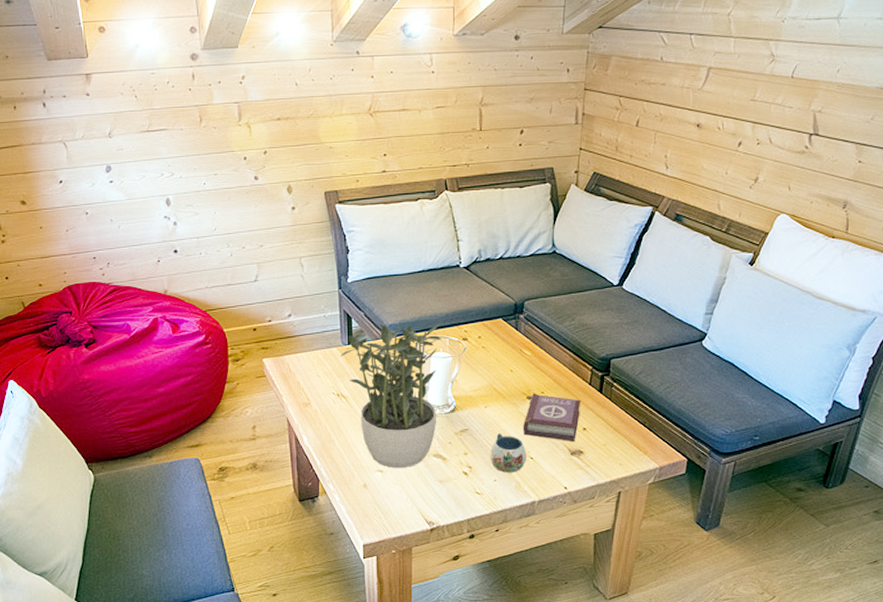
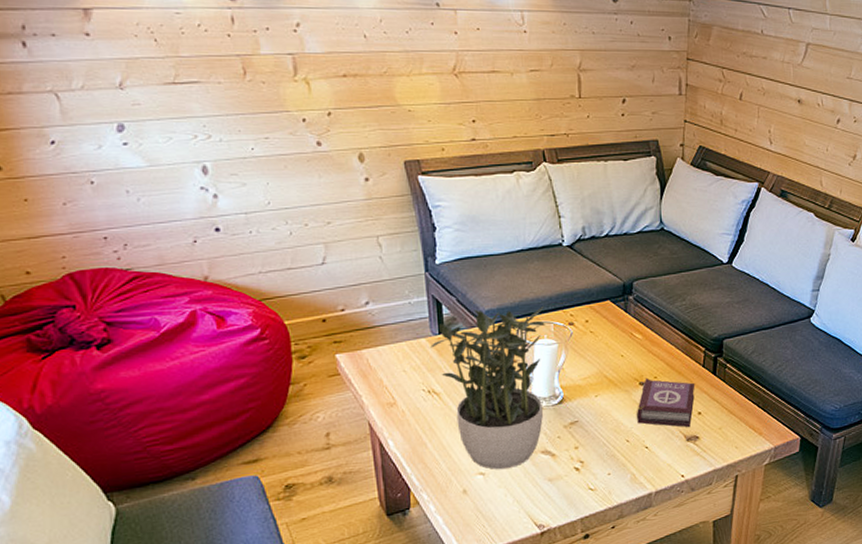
mug: present [490,433,526,473] -> none [602,423,641,465]

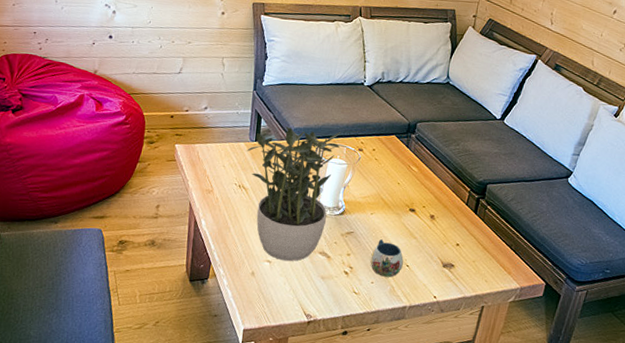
mug: none [602,423,641,465] -> present [370,239,404,277]
book: present [636,377,695,427] -> none [402,205,458,255]

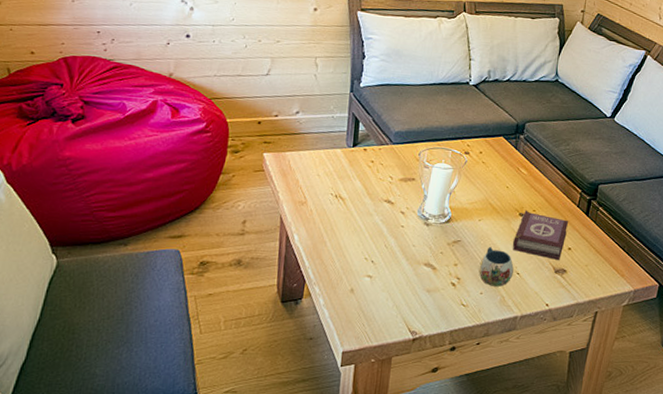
potted plant: present [247,126,341,261] -> none [344,130,446,275]
book: none [402,205,458,255] -> present [512,210,569,260]

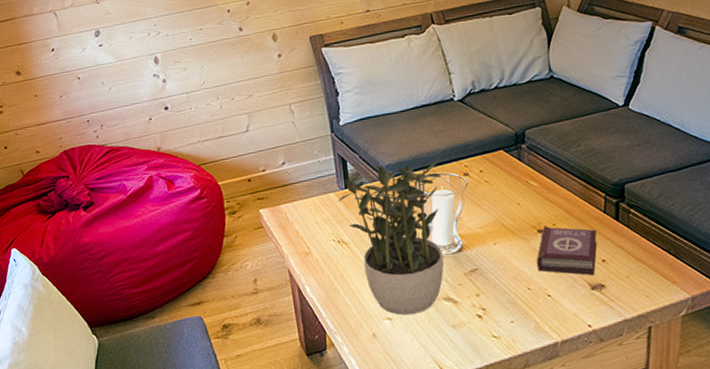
potted plant: none [344,130,446,275] -> present [338,158,444,315]
mug: present [479,247,514,287] -> none [504,271,544,313]

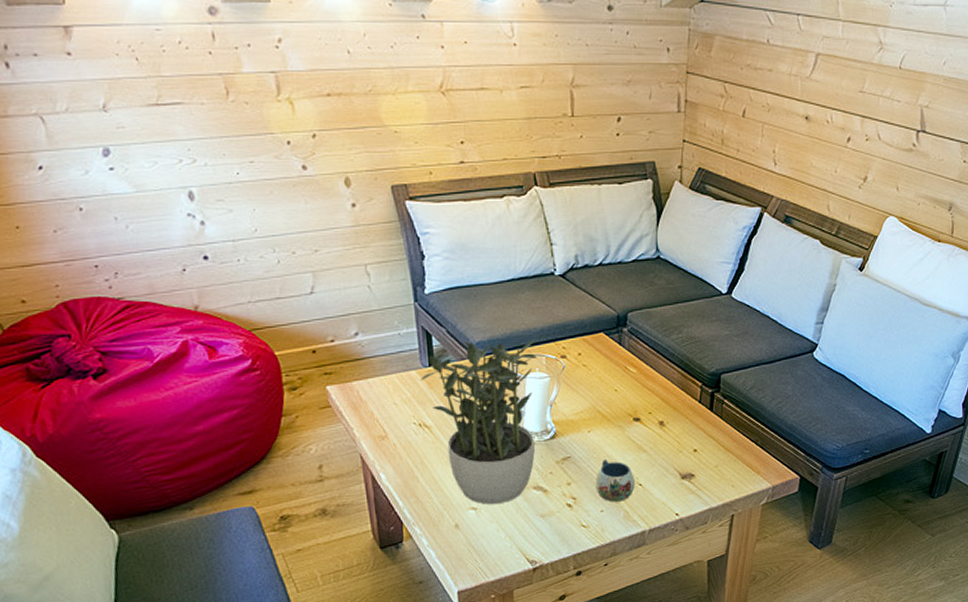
mug: none [504,271,544,313] -> present [595,460,635,502]
book: present [536,225,598,275] -> none [629,413,691,465]

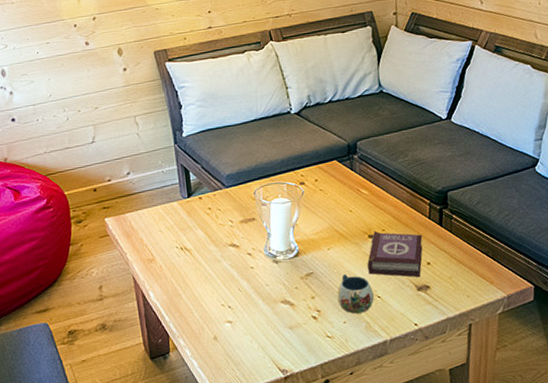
potted plant: present [421,337,537,505] -> none [181,168,281,318]
book: none [629,413,691,465] -> present [367,230,423,277]

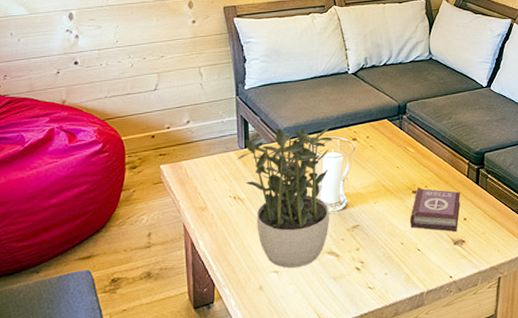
potted plant: none [181,168,281,318] -> present [237,123,333,269]
mug: present [337,274,374,314] -> none [380,227,414,266]

